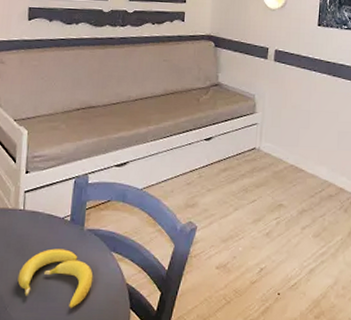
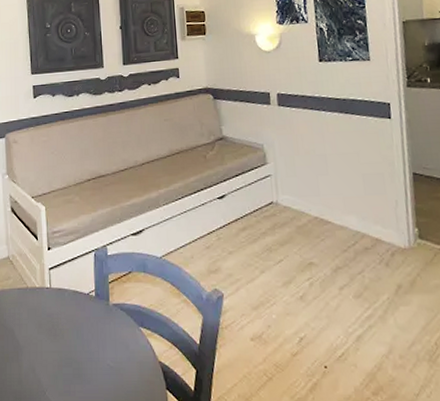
banana: present [17,248,93,308] -> none [52,326,125,391]

